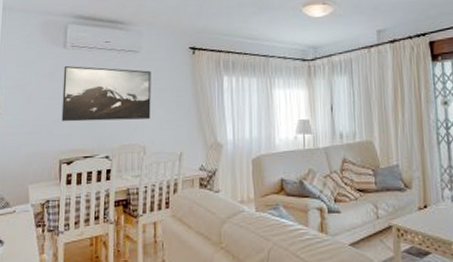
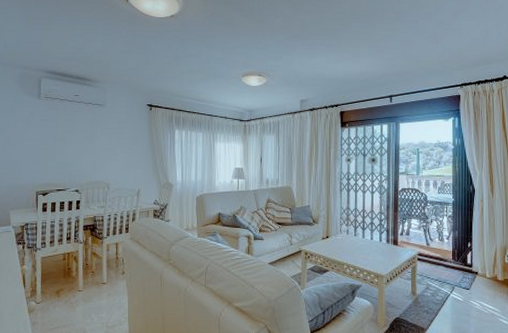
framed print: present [61,66,151,122] -> none [37,114,115,161]

